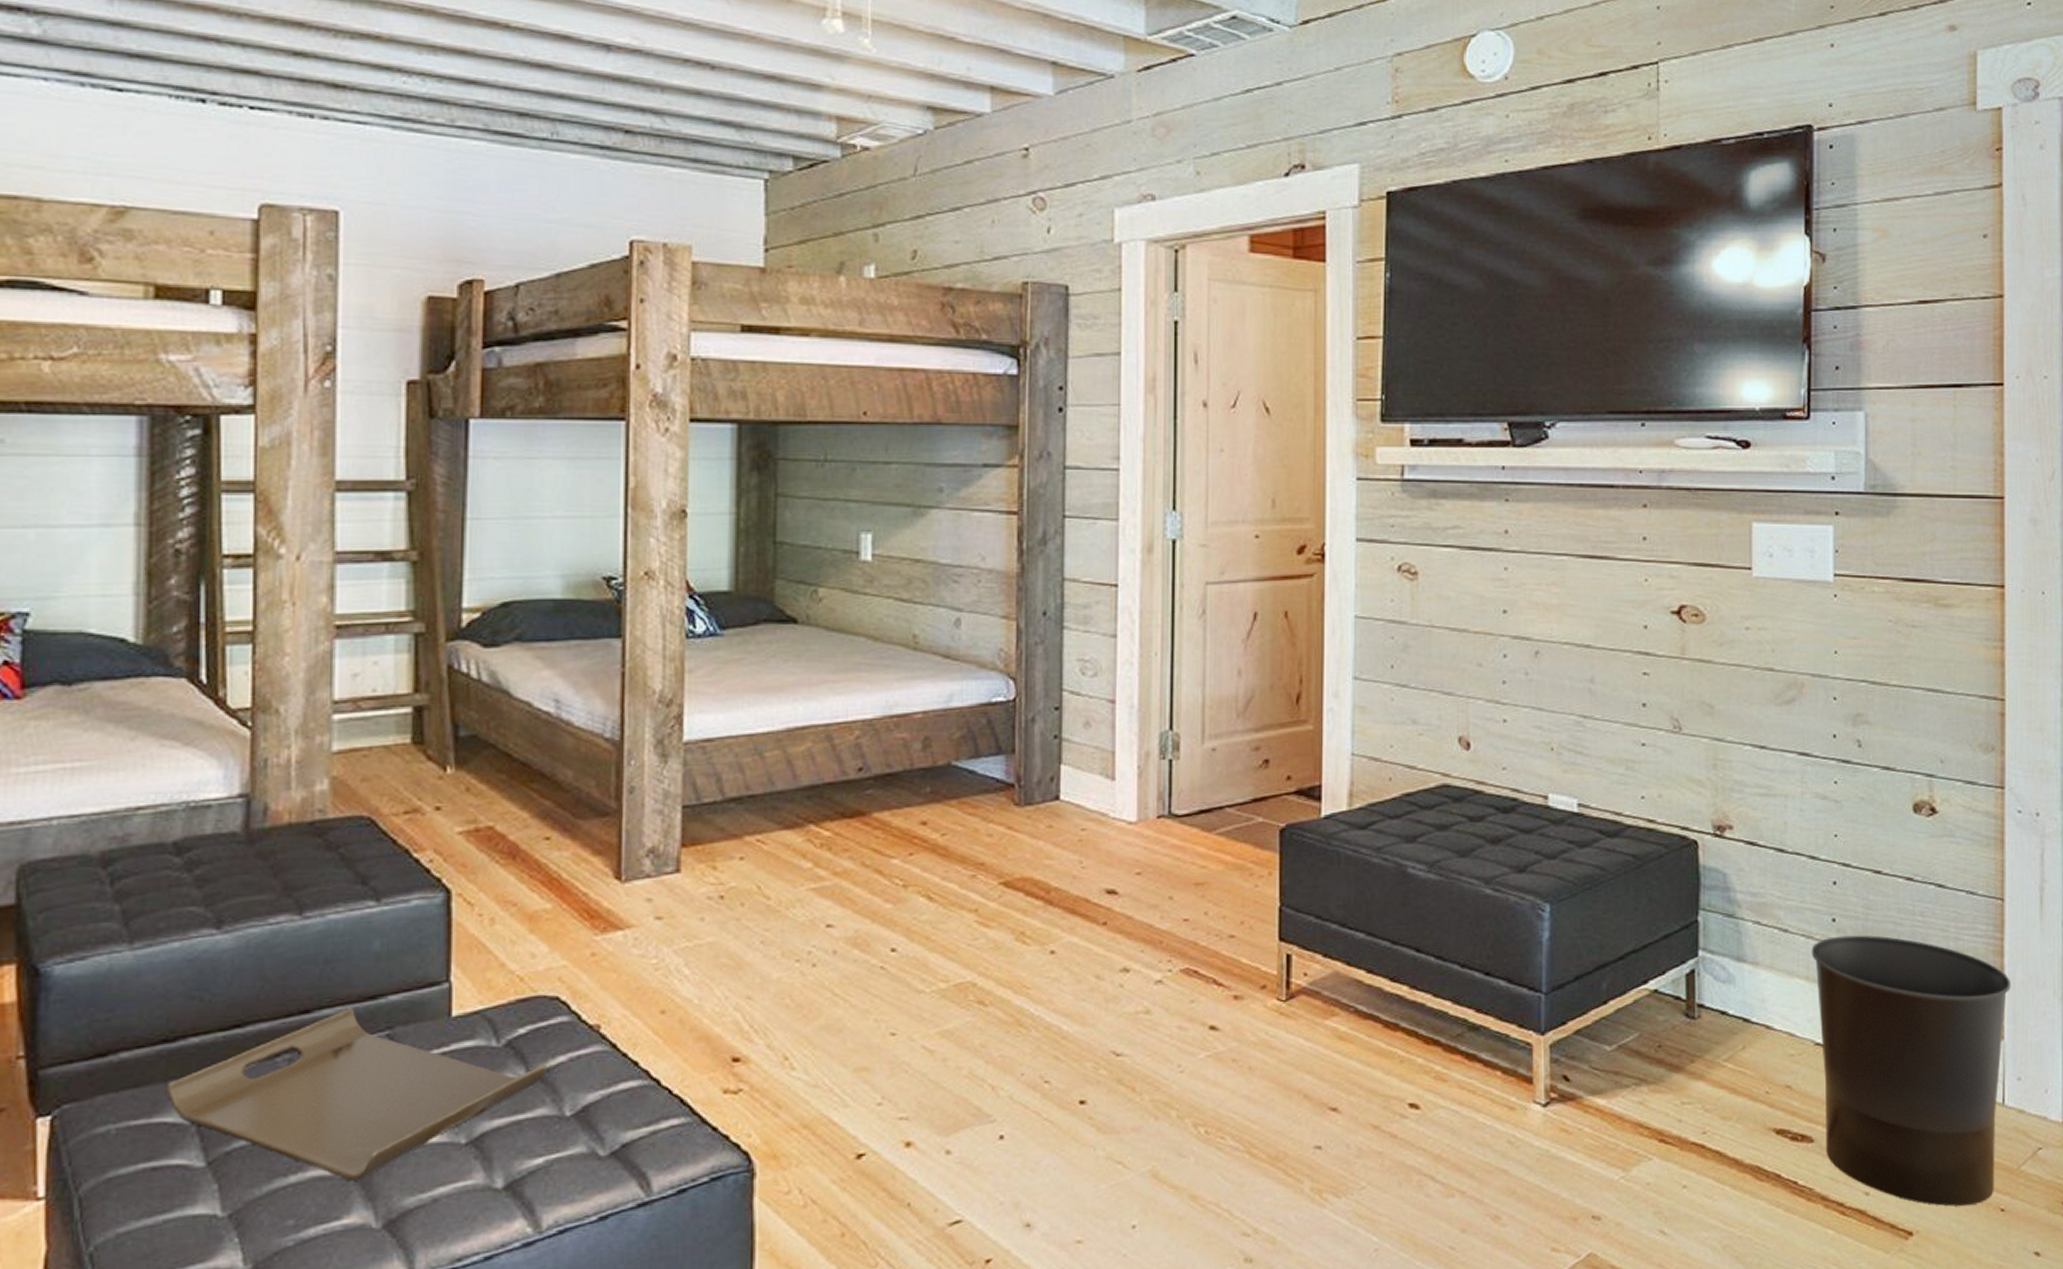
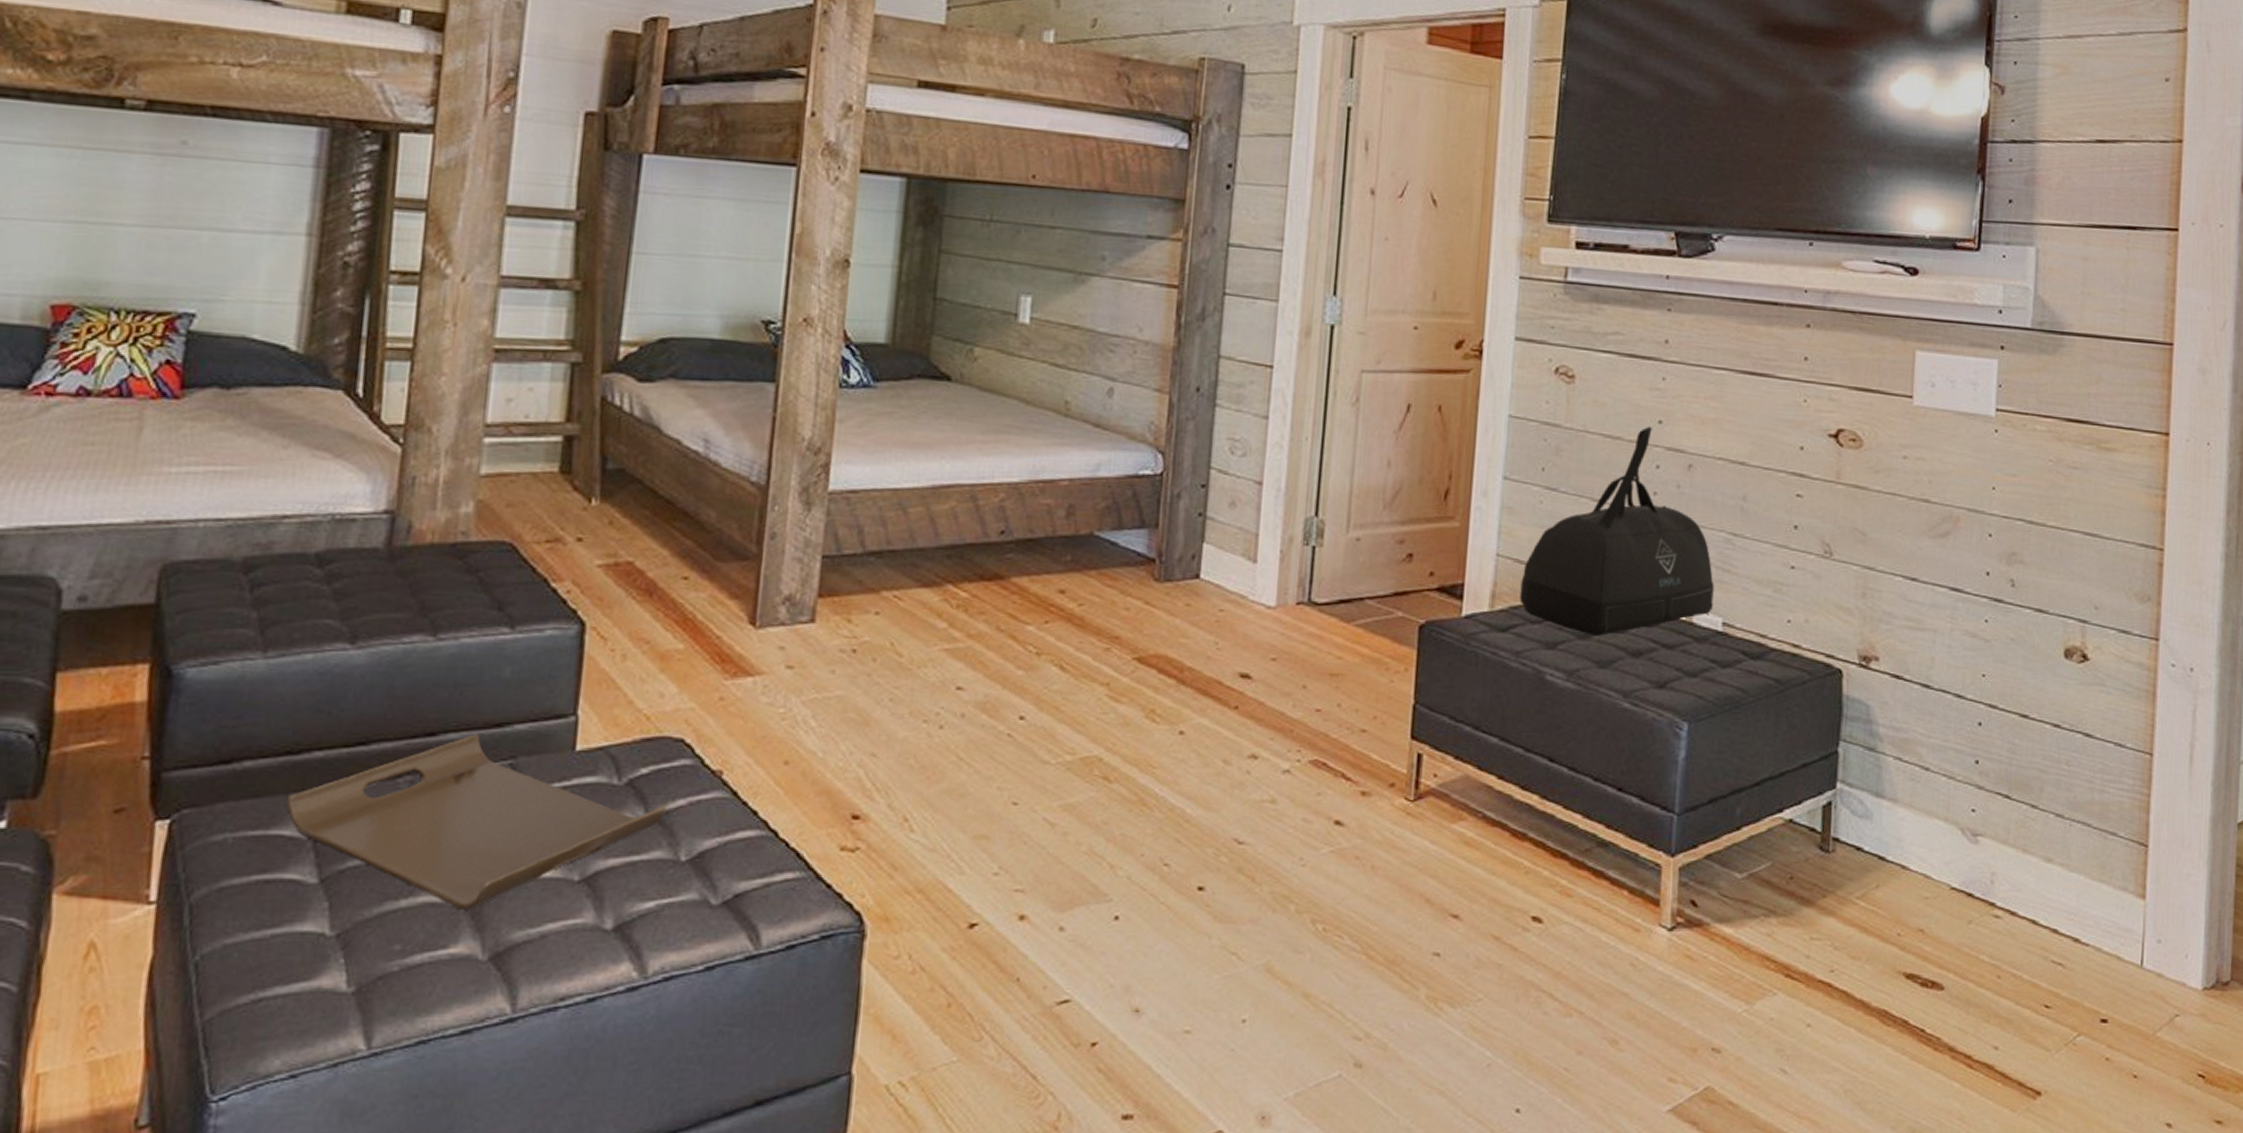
duffel bag: none [1377,616,1567,826] -> present [1519,426,1714,636]
waste bin: present [1811,935,2011,1207] -> none [1952,779,2156,1068]

